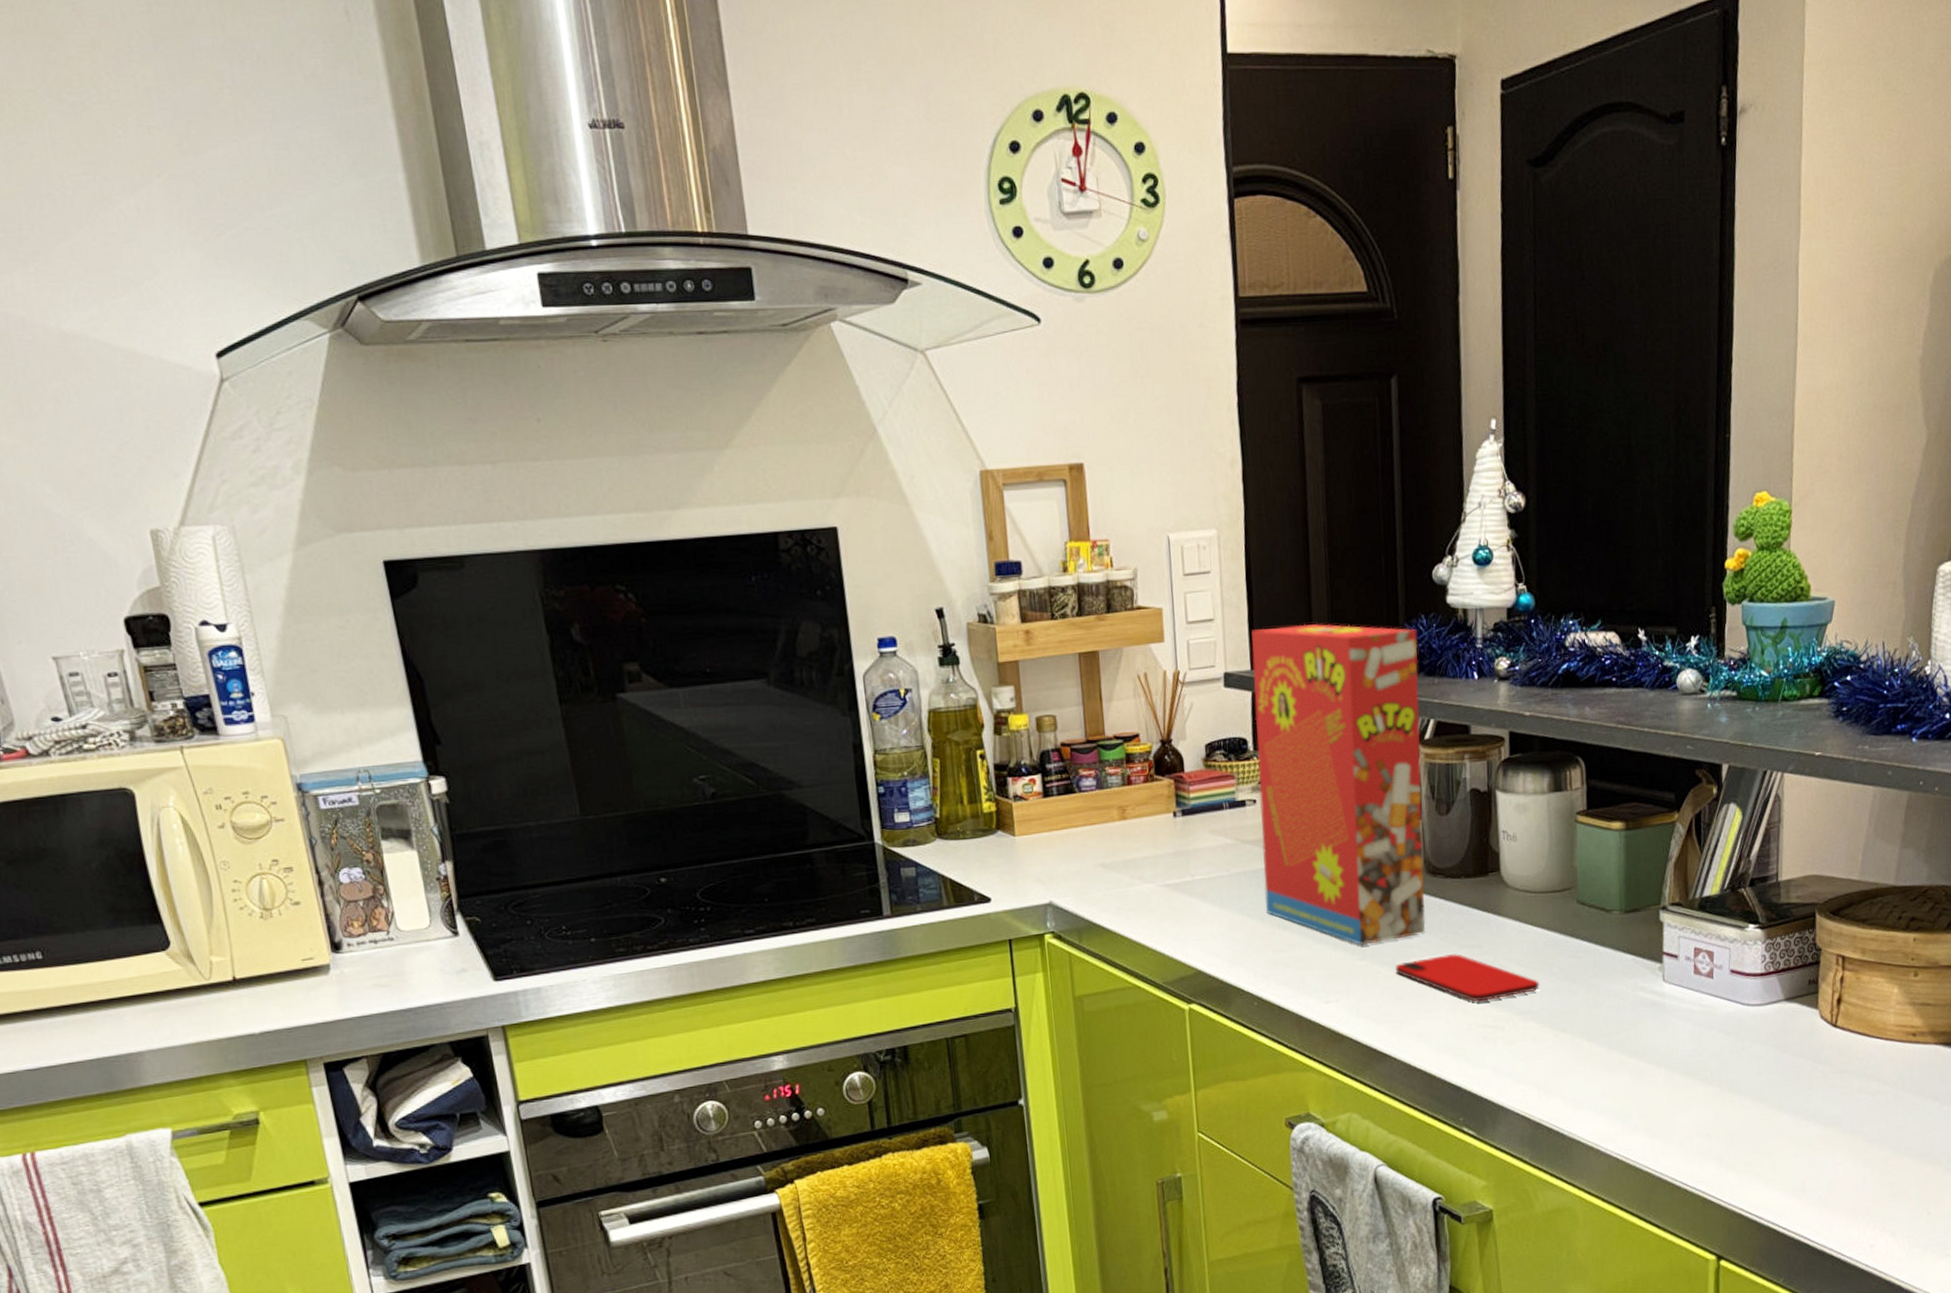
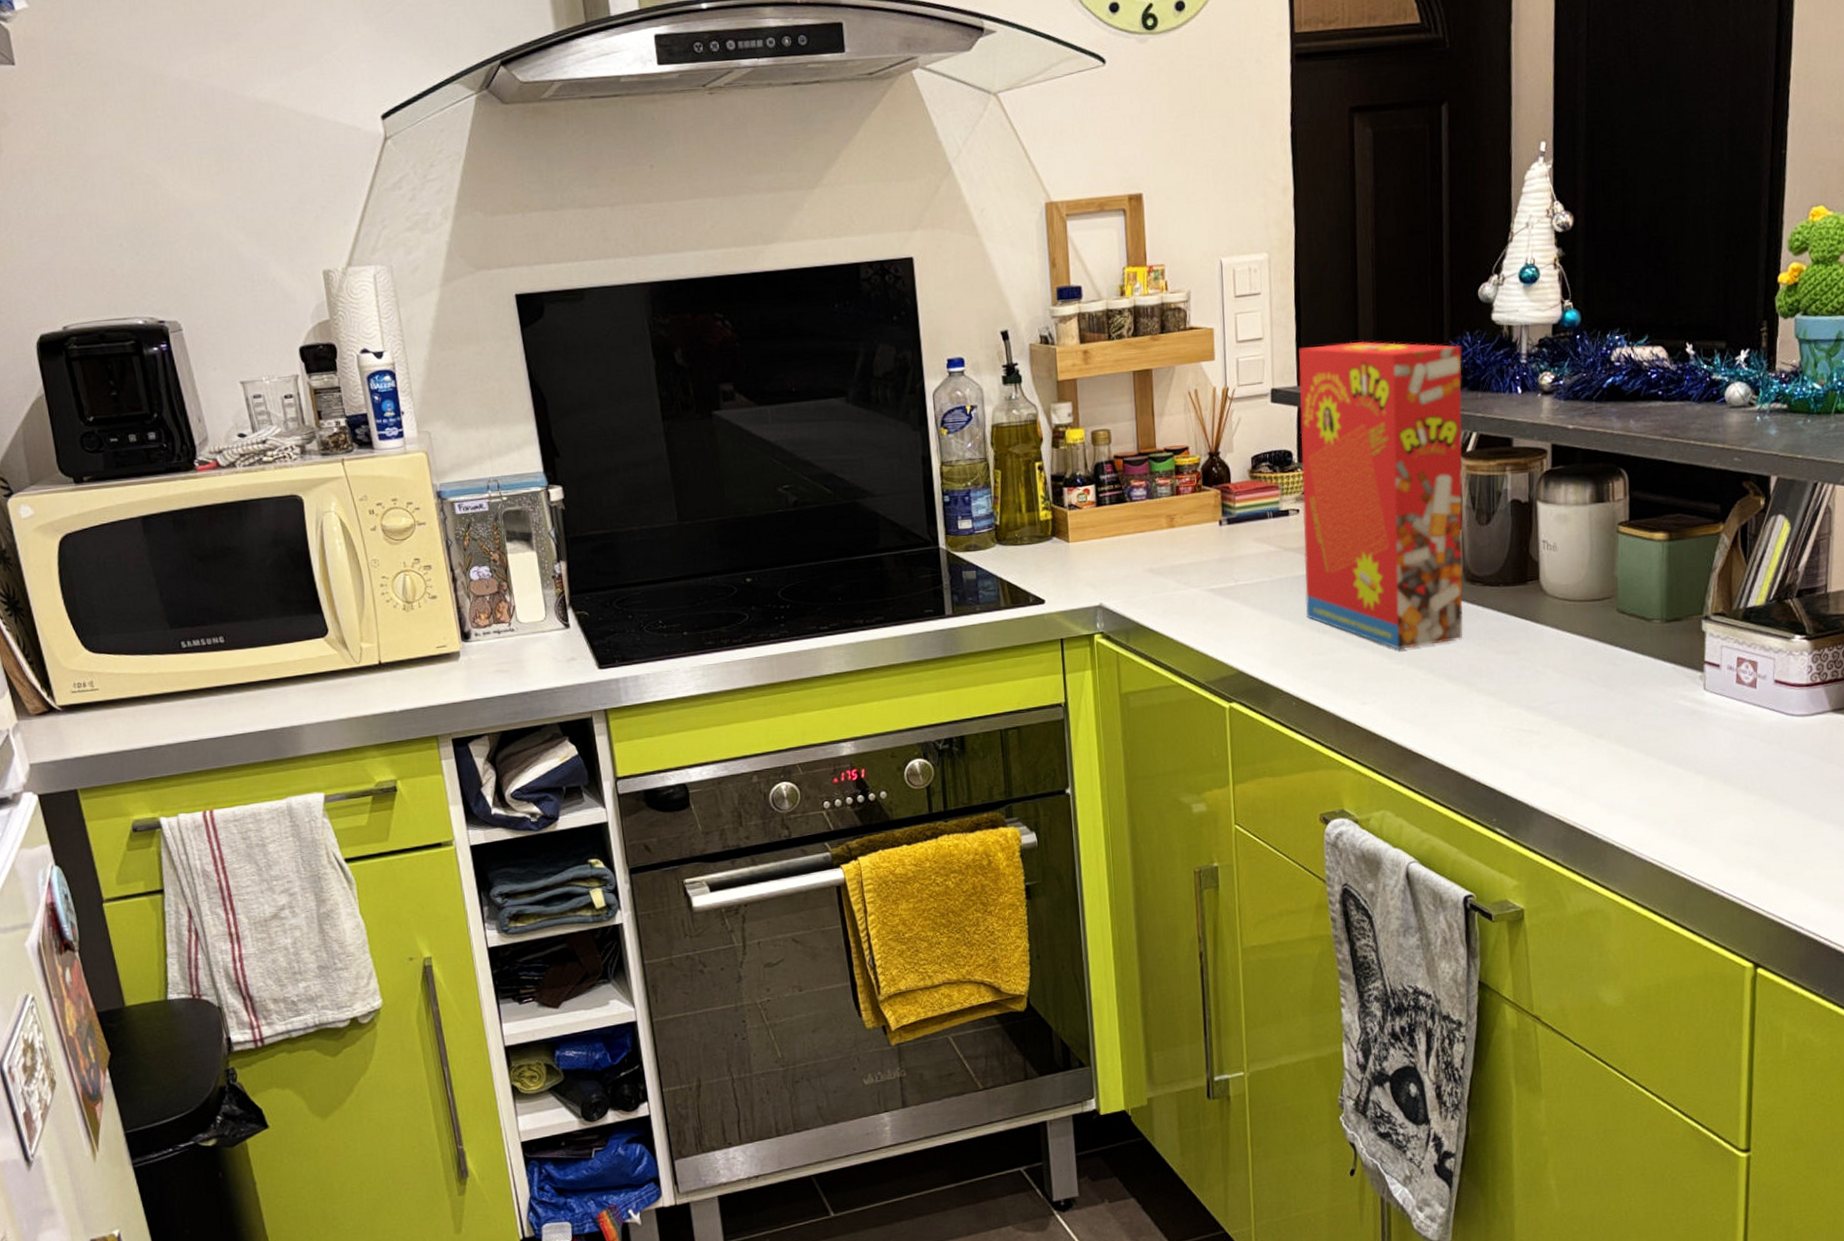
smartphone: present [1396,954,1539,1002] -> none [1432,659,1577,706]

